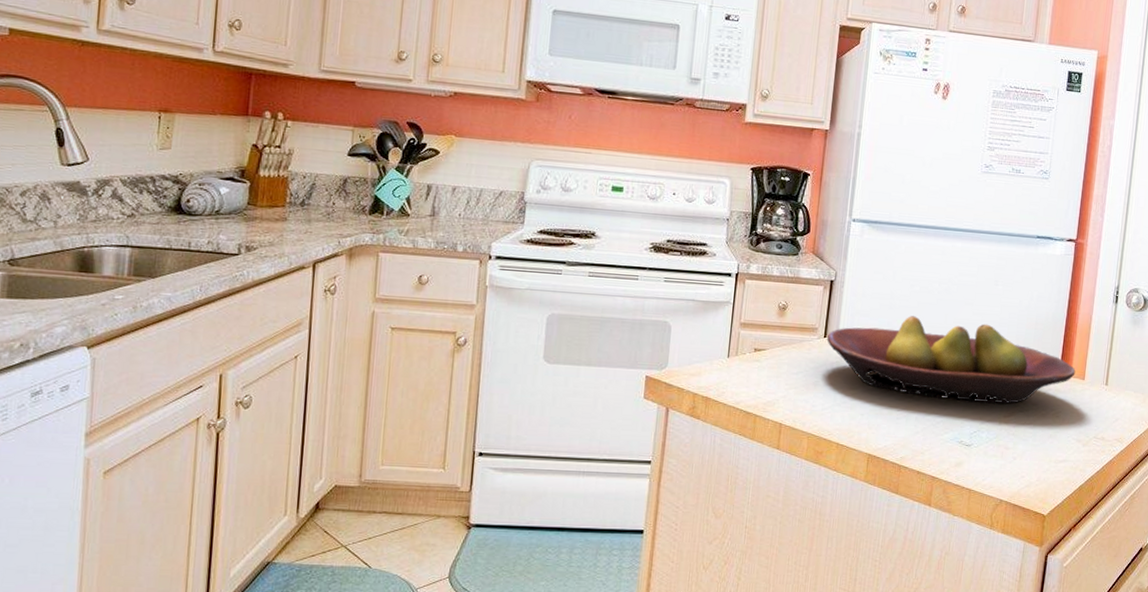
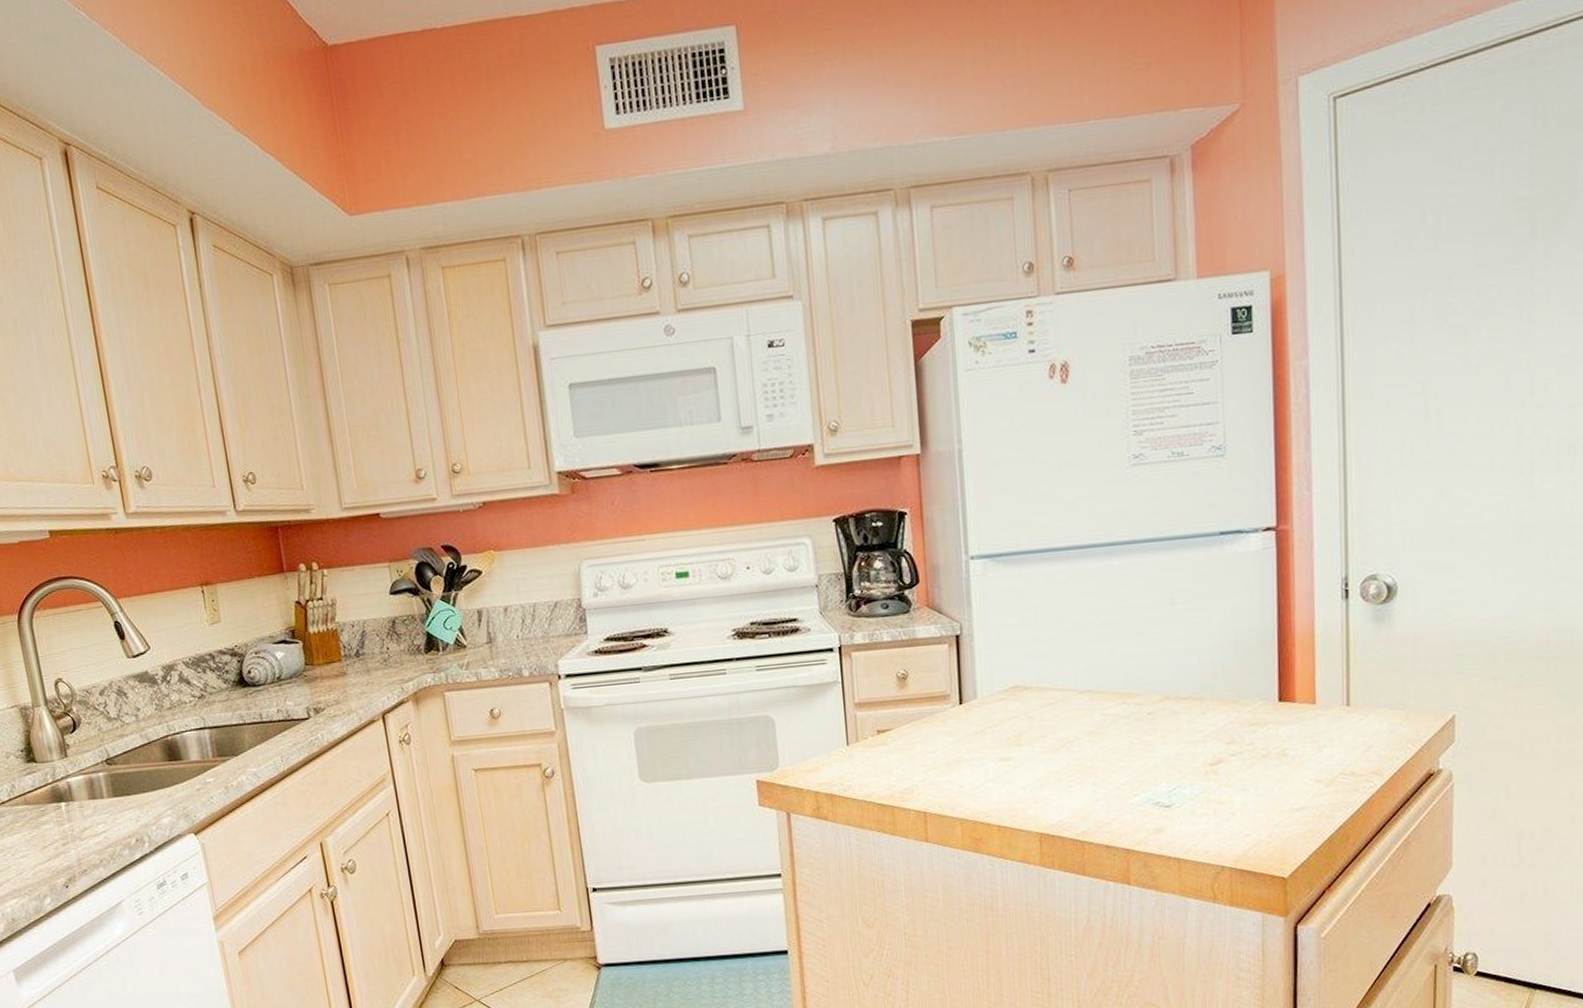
fruit bowl: present [827,316,1076,404] -> none [964,654,1301,756]

